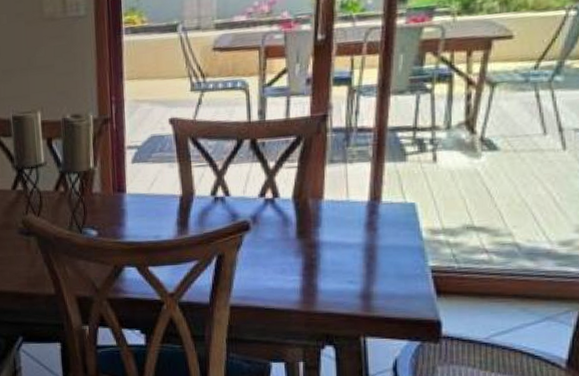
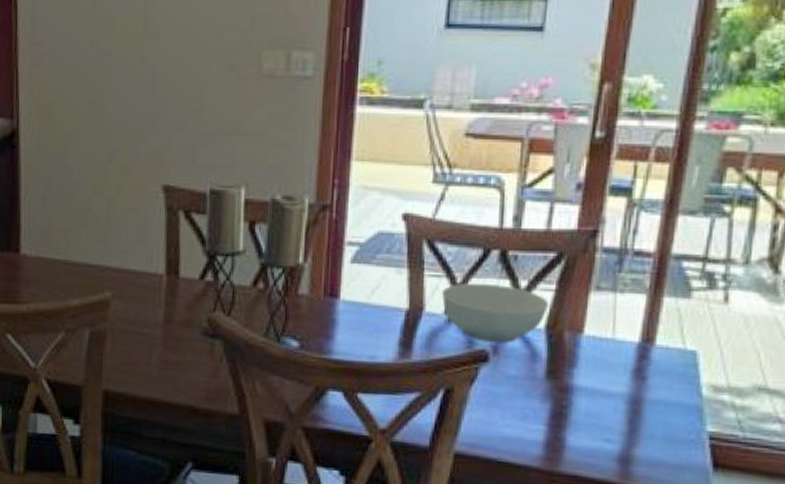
bowl: none [207,167,294,214] -> present [442,283,550,342]

